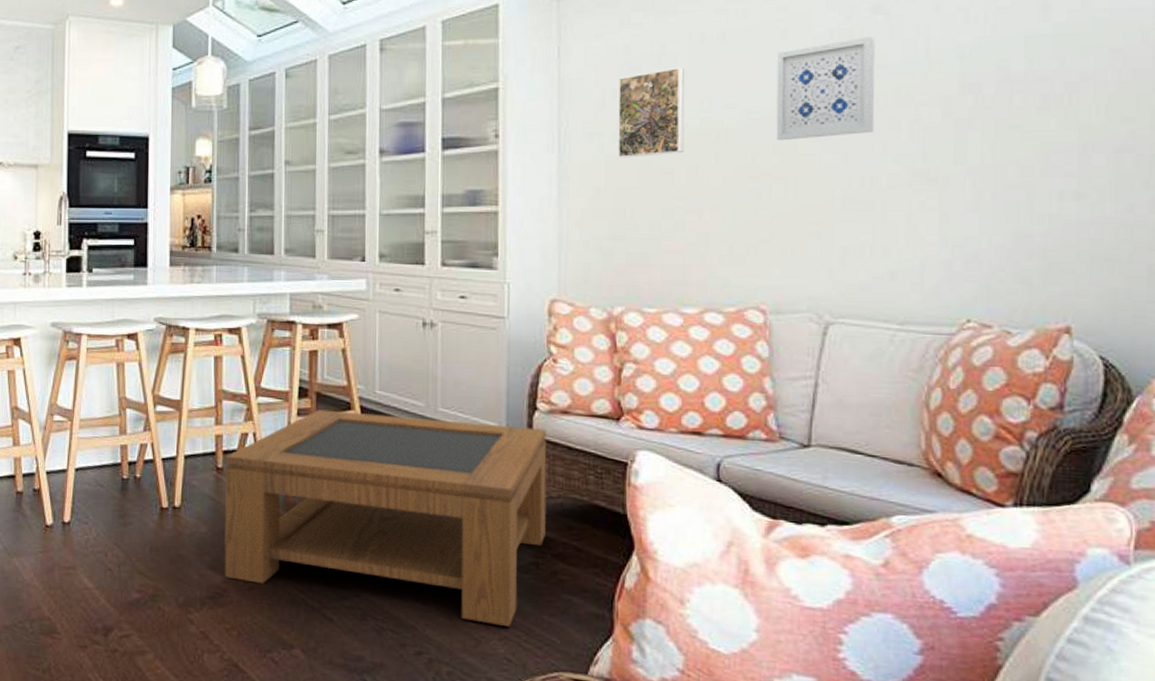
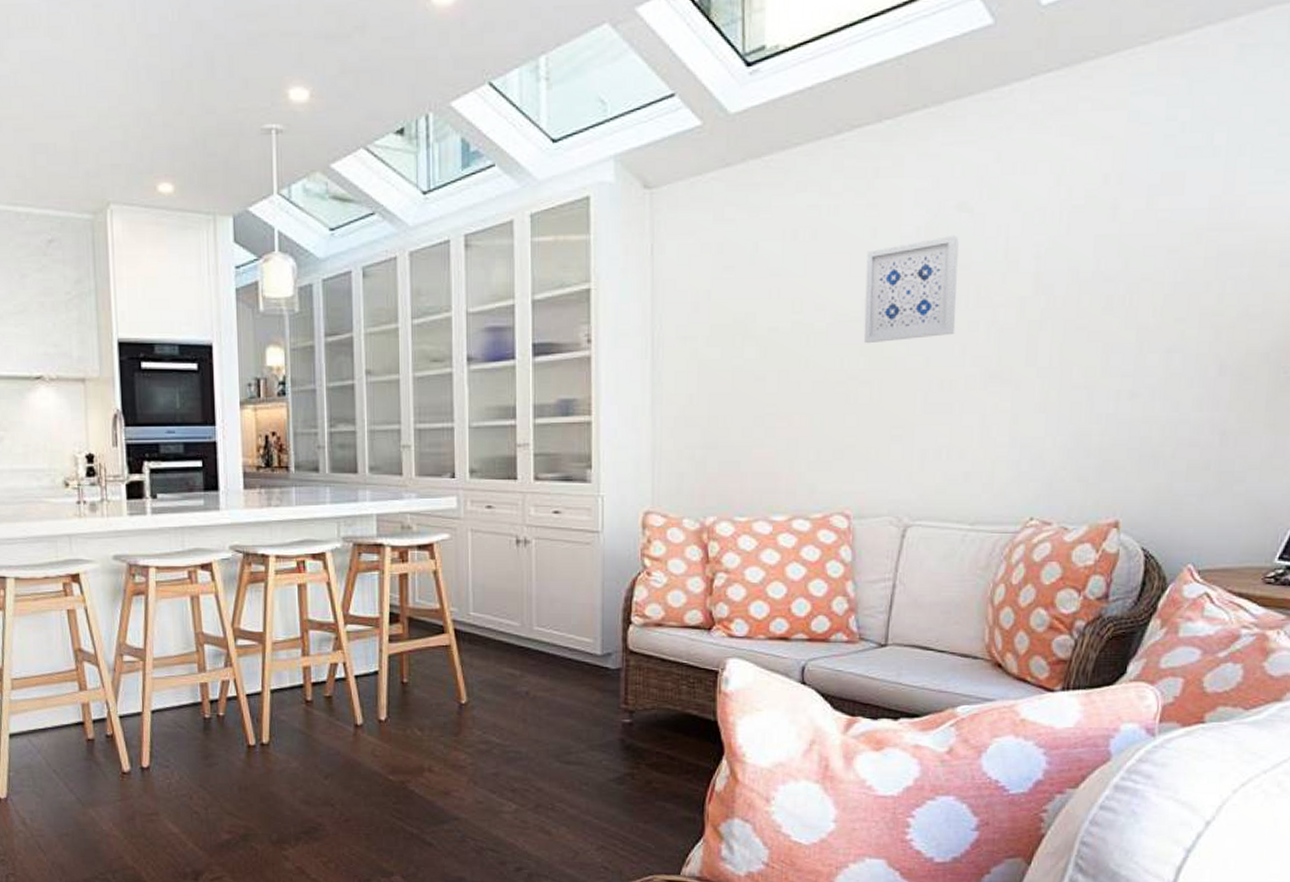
coffee table: present [224,409,547,626] -> none [314,635,641,836]
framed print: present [618,67,685,158] -> none [711,266,777,363]

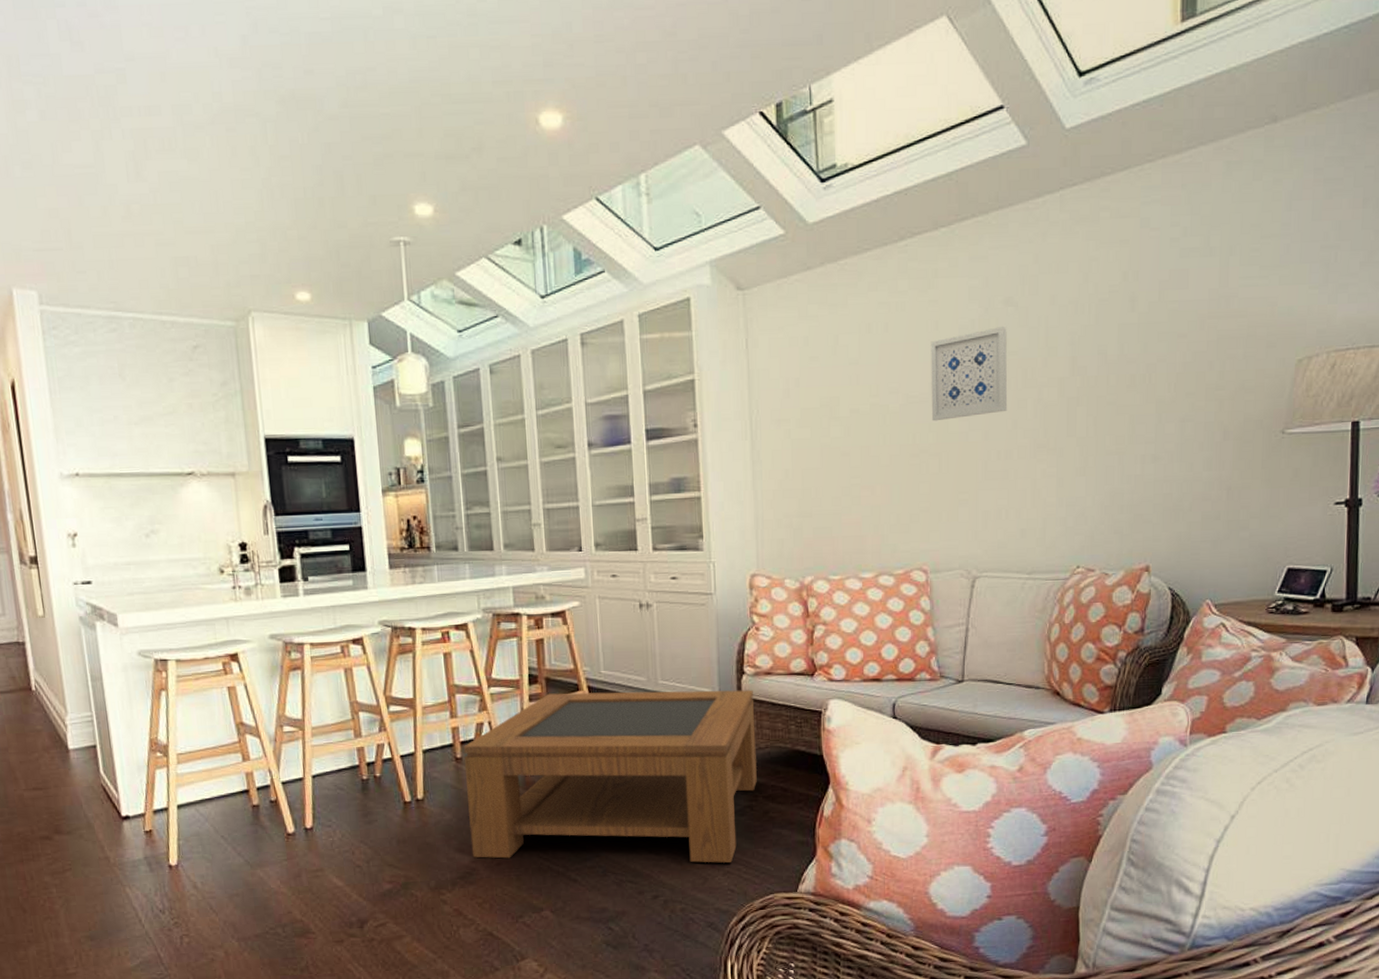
coffee table: none [314,635,641,836] -> present [463,690,757,863]

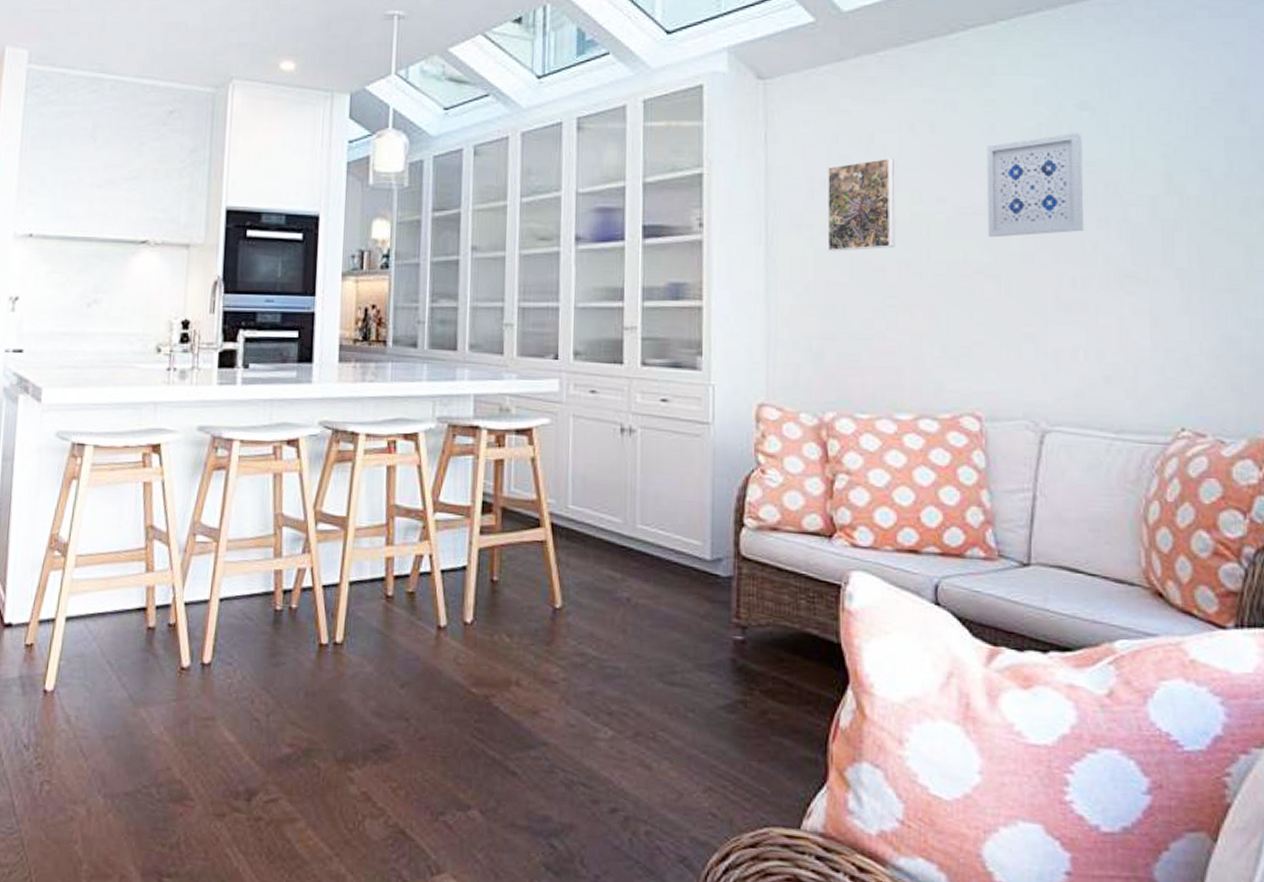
coffee table: present [463,690,757,863] -> none [391,527,755,775]
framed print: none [800,356,857,442] -> present [827,157,895,252]

